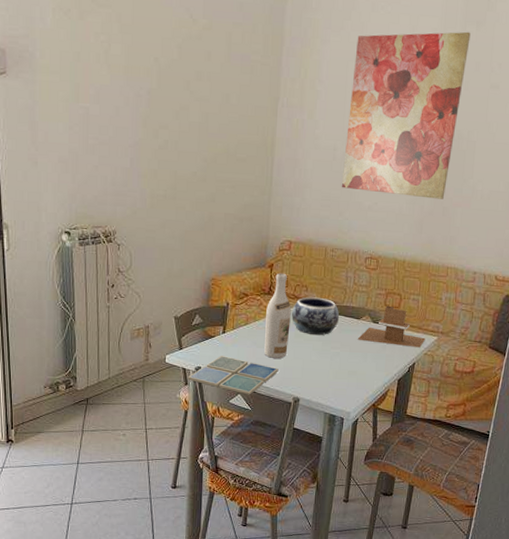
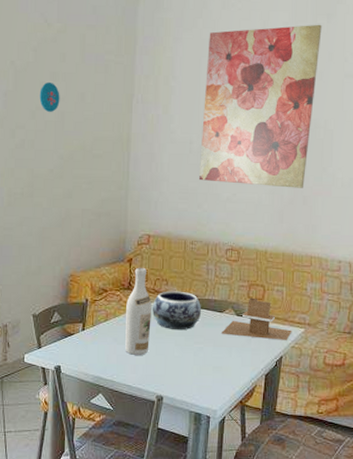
button: none [183,81,205,114] -> present [39,81,60,113]
drink coaster: present [188,356,279,395] -> none [47,354,140,394]

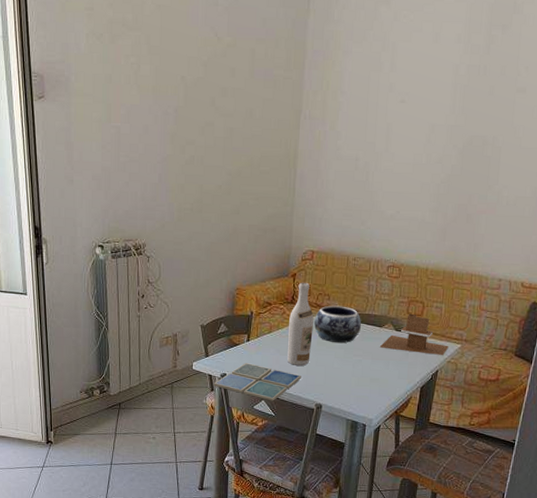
button: present [39,81,60,113] -> none [209,97,229,129]
drink coaster: none [47,354,140,394] -> present [214,363,301,401]
wall art: present [198,24,322,188] -> none [363,36,496,206]

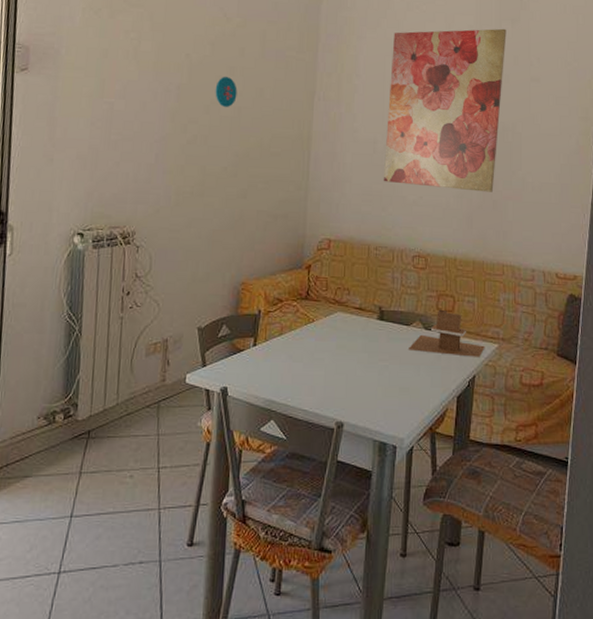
button: none [209,97,229,129] -> present [215,76,237,108]
drink coaster: present [214,363,301,401] -> none [211,373,318,421]
wine bottle: present [287,282,314,366] -> none [301,274,332,374]
decorative bowl: present [314,305,361,343] -> none [333,301,386,345]
wall art: none [363,36,496,206] -> present [383,28,507,192]

